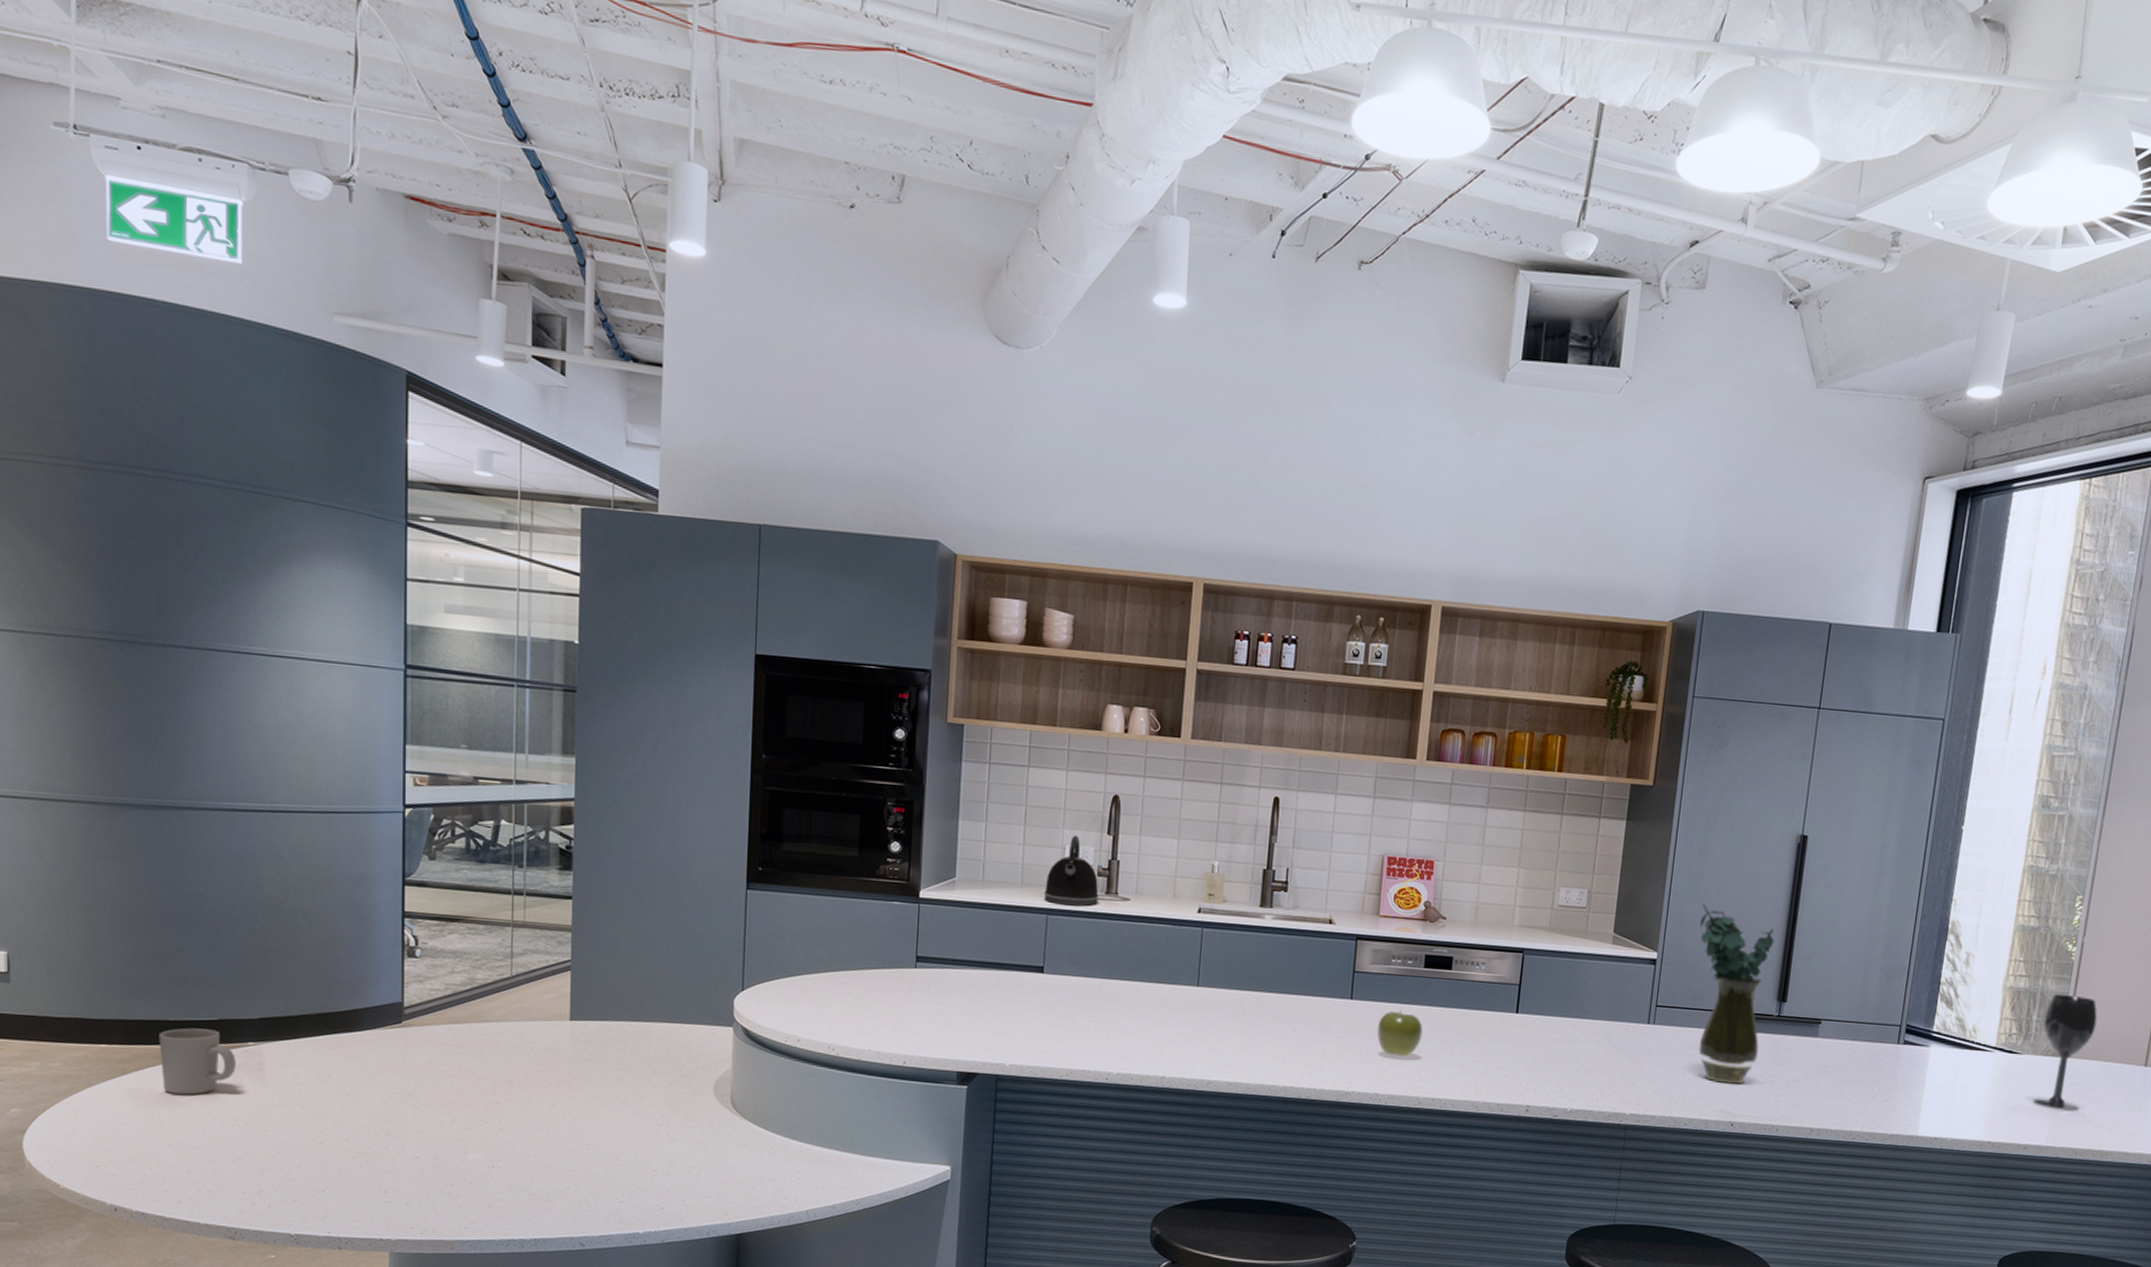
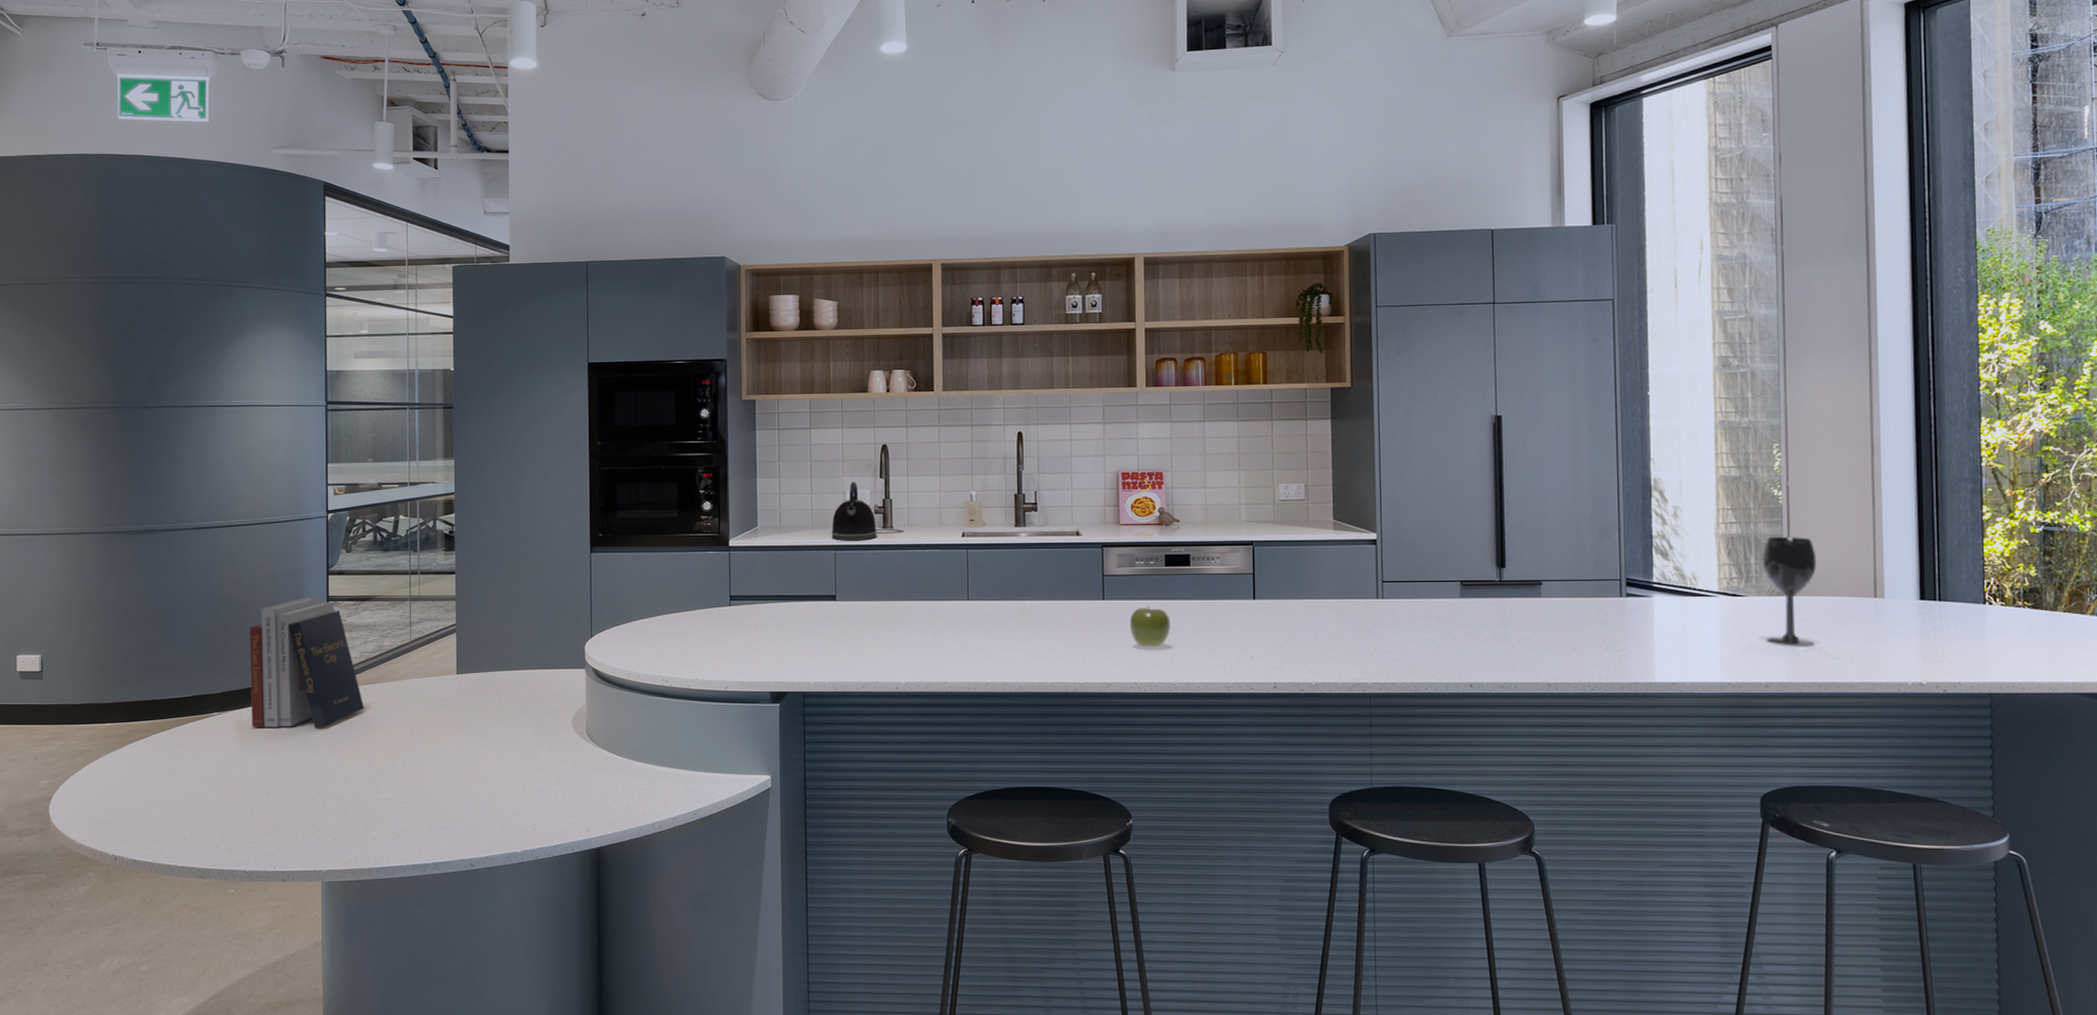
mug: present [159,1028,236,1095] -> none [148,705,205,760]
books: none [297,909,450,1072] -> present [250,596,365,729]
vase: present [1698,903,1775,1084] -> none [1413,485,1487,647]

